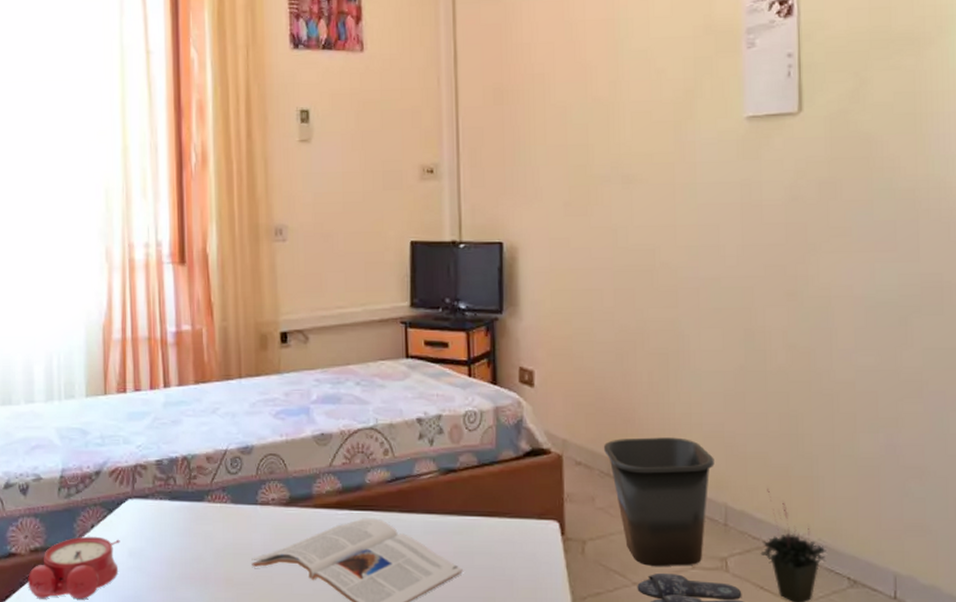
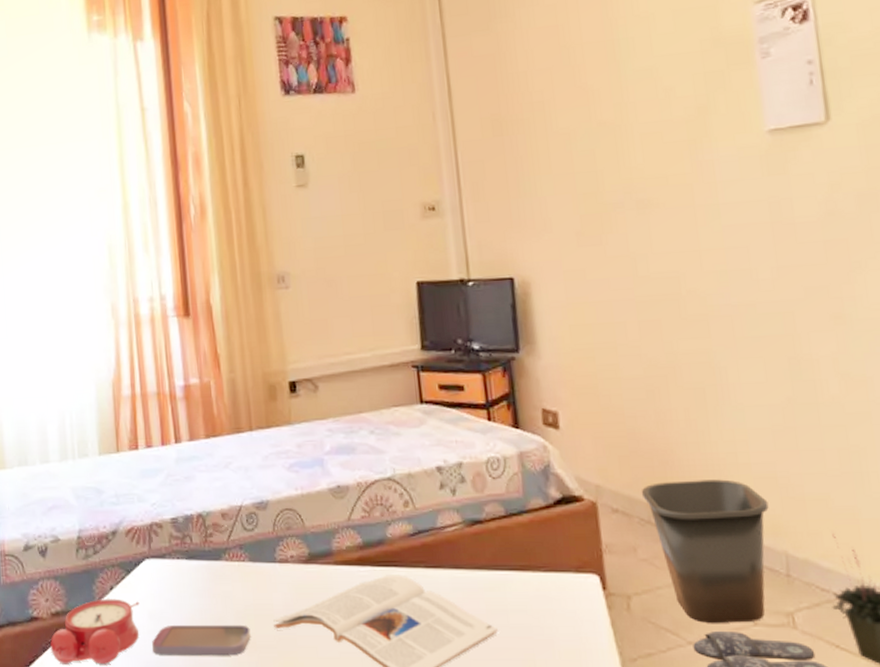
mobile phone: none [131,562,229,592] -> present [152,624,251,656]

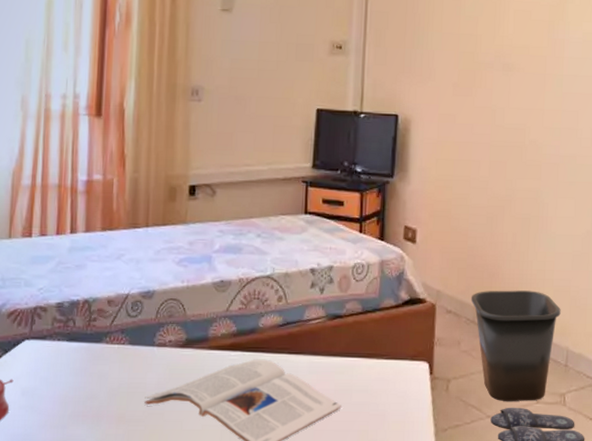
mobile phone: present [152,624,251,656] -> none [21,400,121,429]

